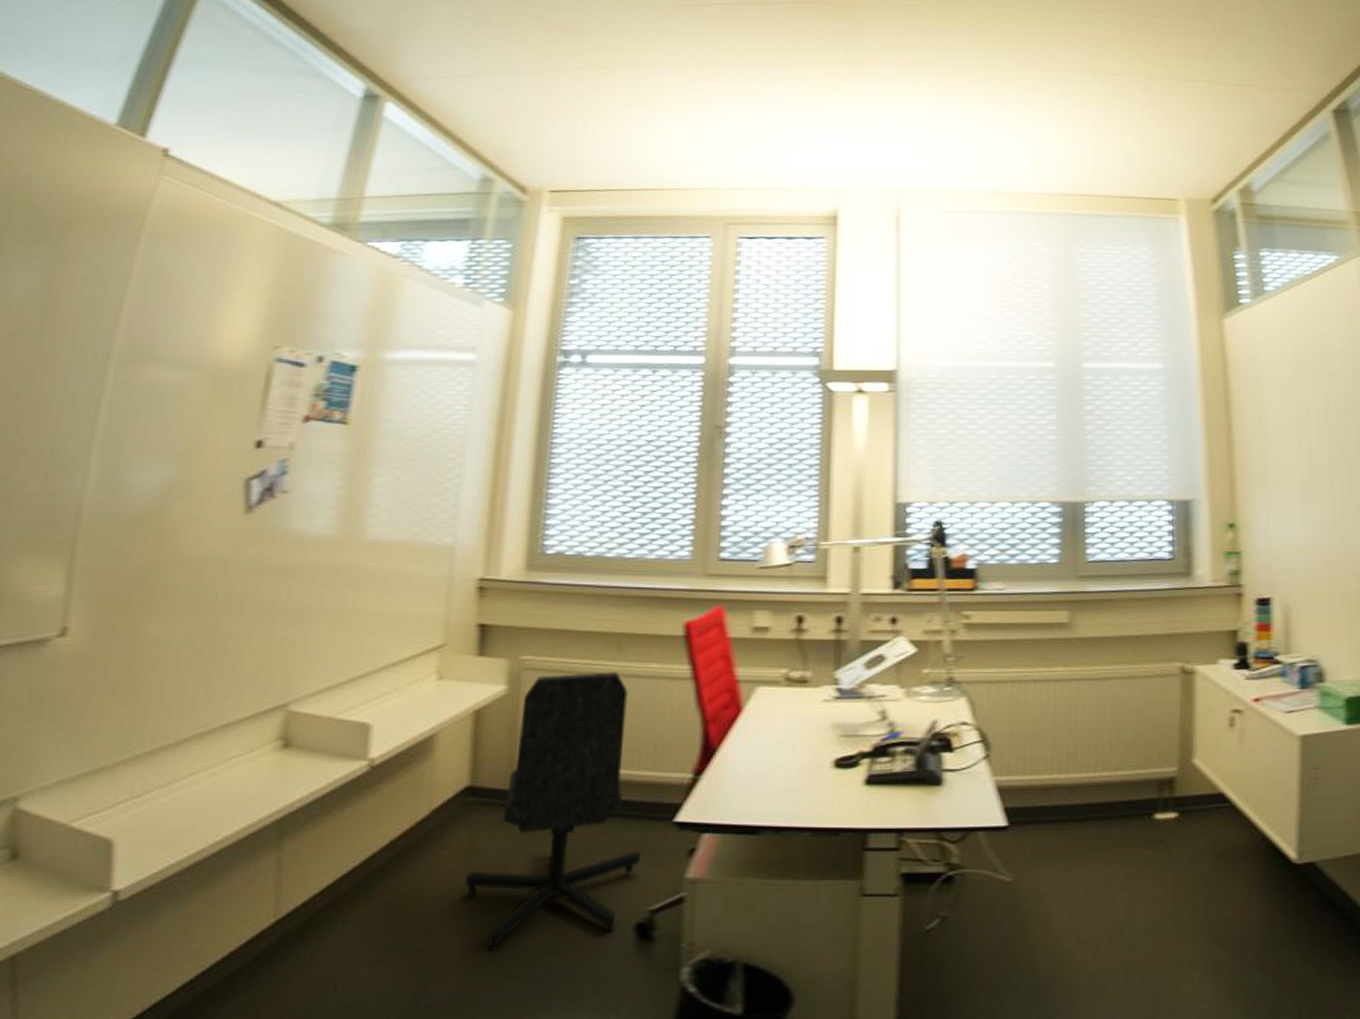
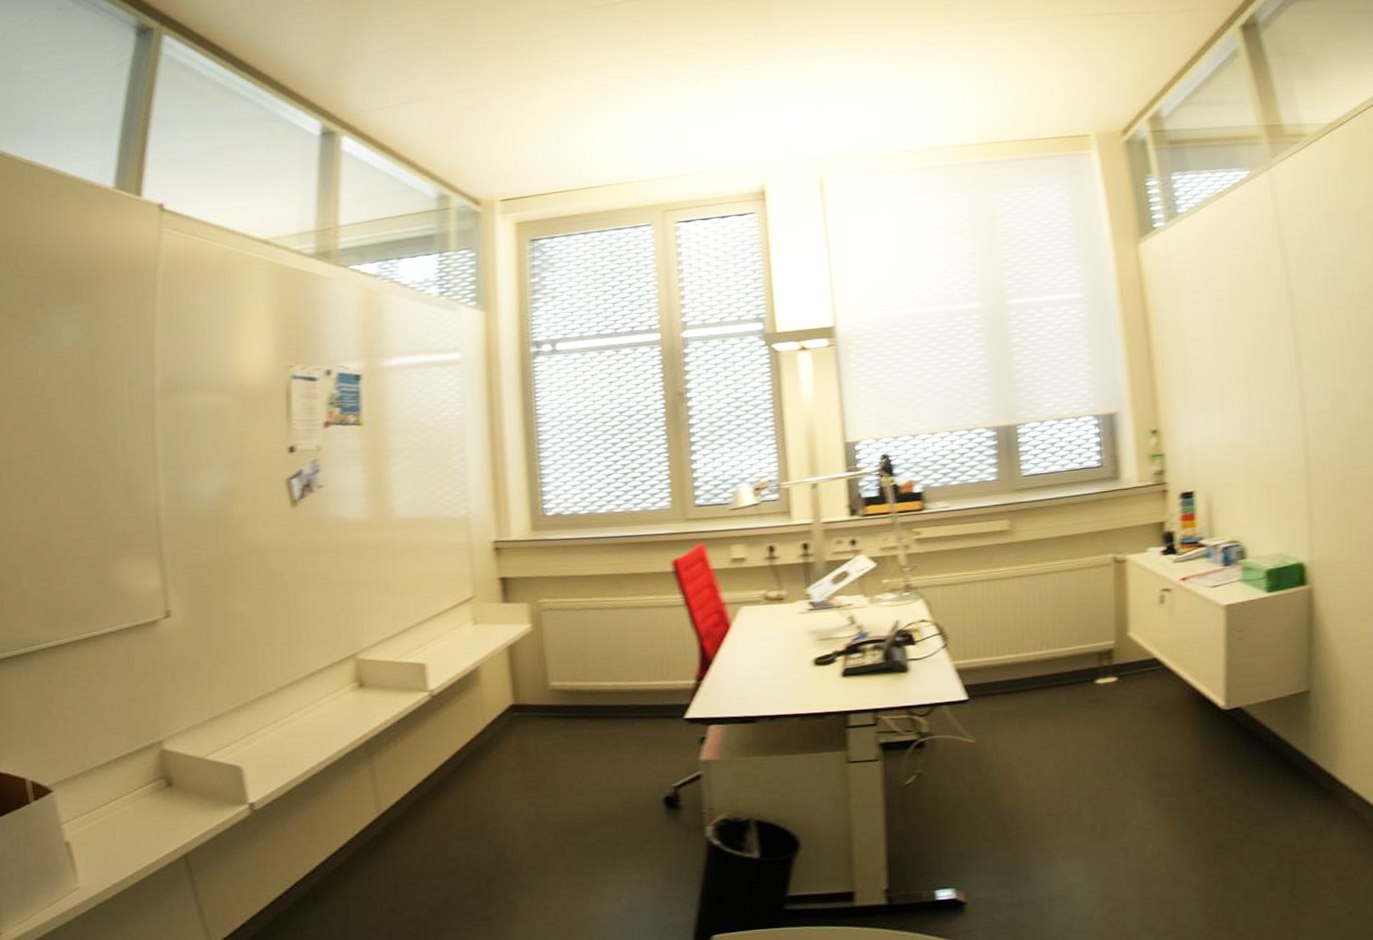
chair: present [464,672,641,953] -> none [521,605,661,827]

